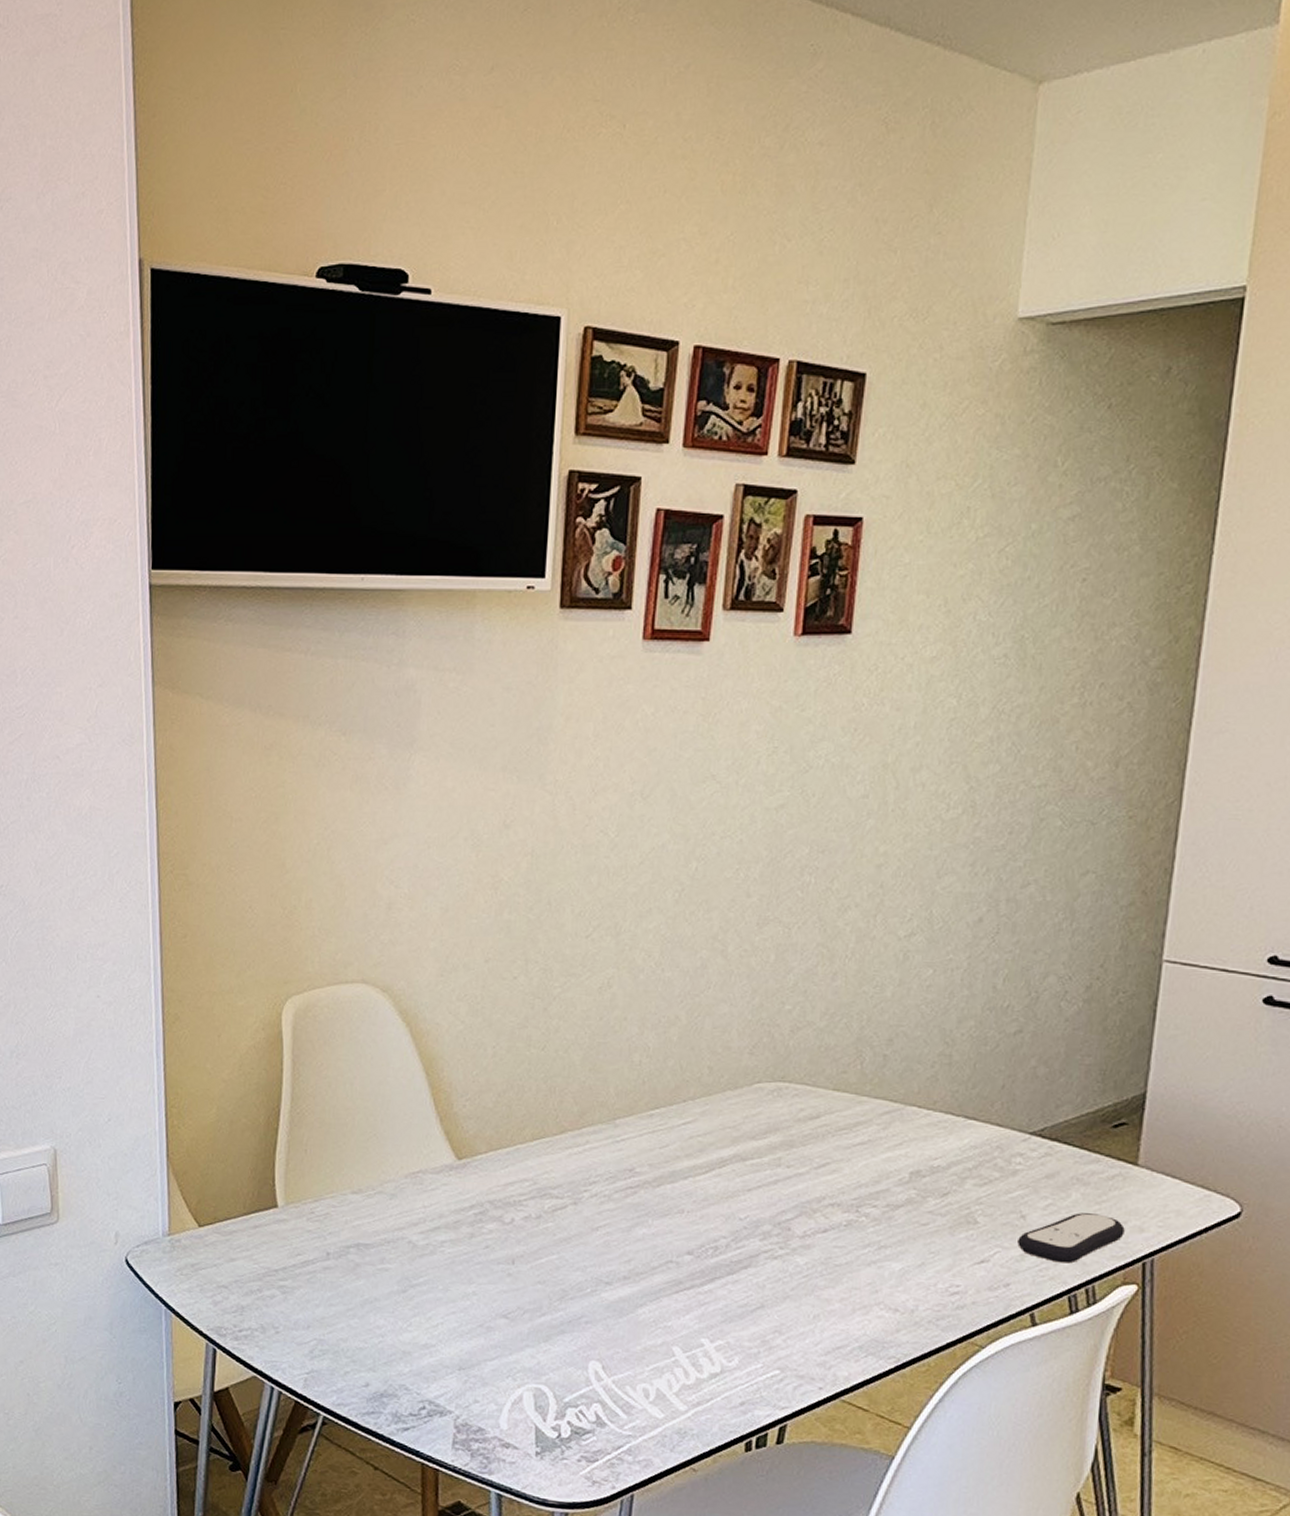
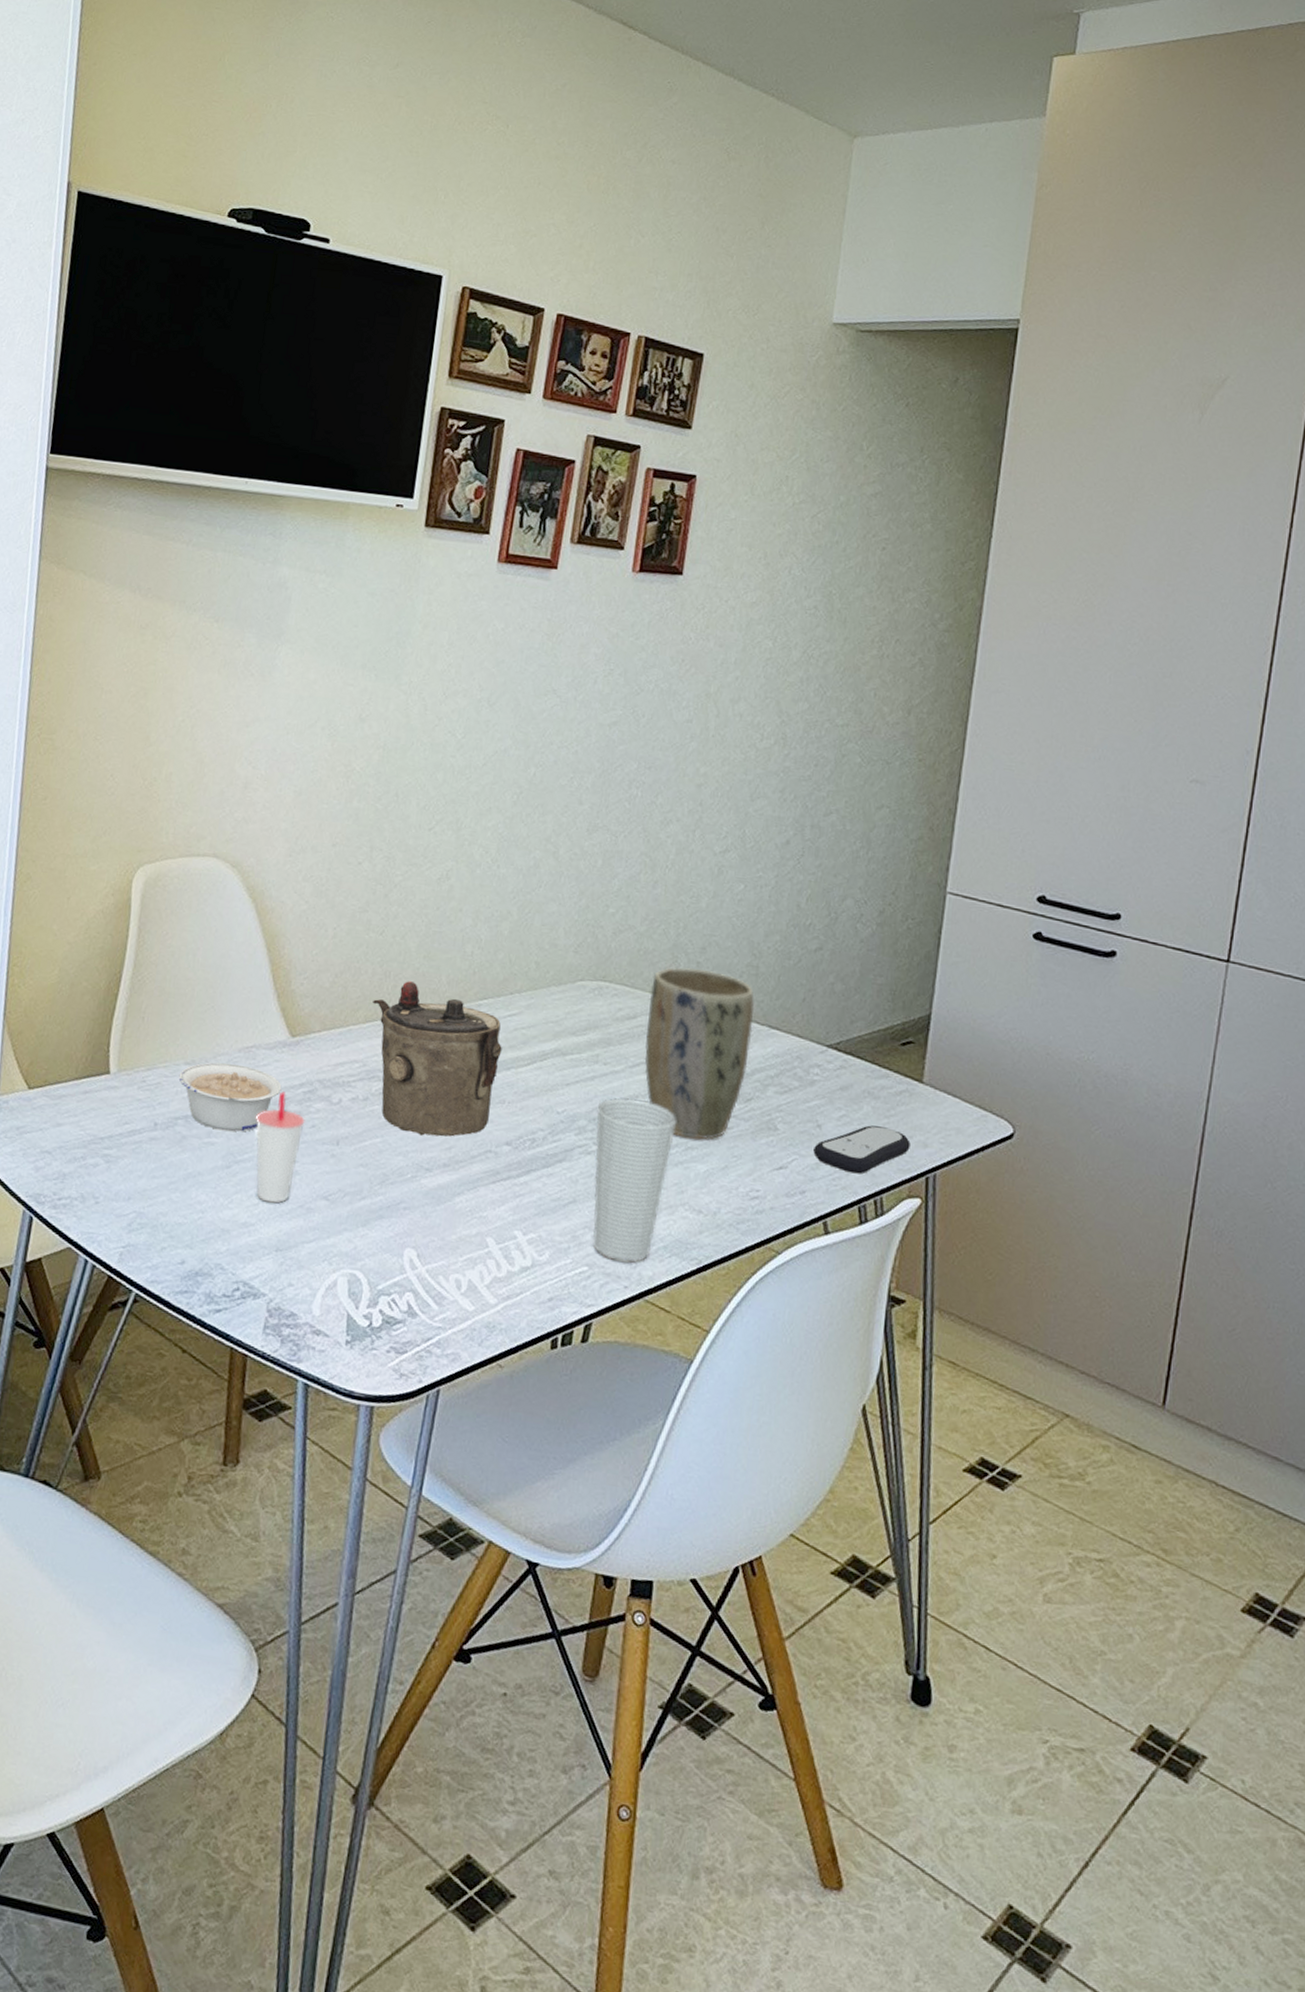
legume: none [347,1189,452,1257] -> present [178,1062,282,1132]
cup: none [428,1214,478,1324] -> present [256,1091,305,1203]
teapot: none [539,1095,678,1250] -> present [373,981,502,1137]
cup: none [782,1199,867,1364] -> present [593,1097,676,1262]
plant pot: none [830,1061,949,1238] -> present [644,967,755,1140]

